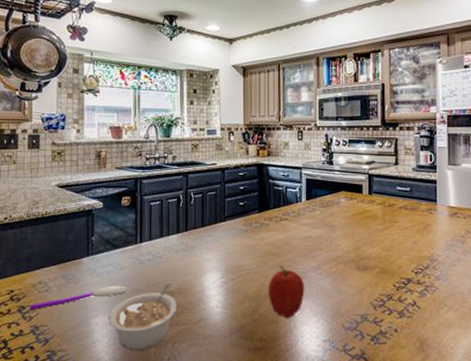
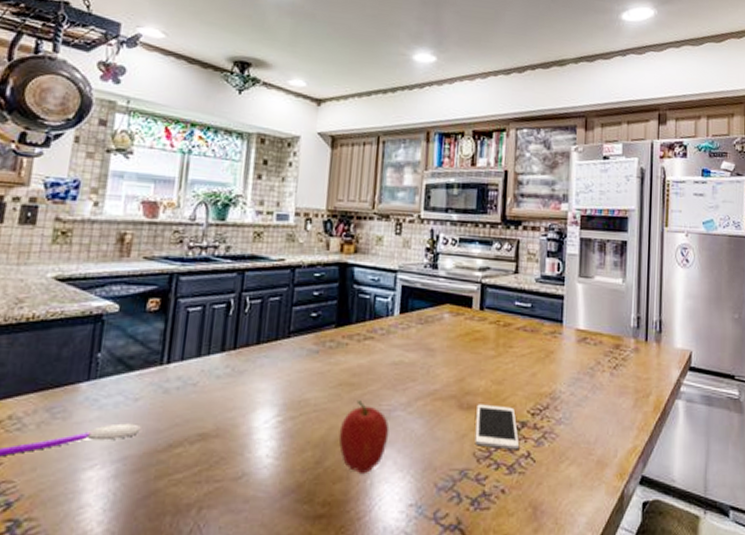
legume: present [108,282,178,350] -> none [107,420,212,519]
cell phone: none [371,266,407,300] -> present [474,404,520,450]

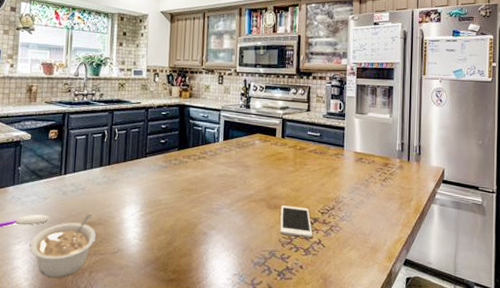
legume: none [107,420,212,519] -> present [29,213,97,278]
fruit: present [338,400,390,475] -> none [183,201,218,253]

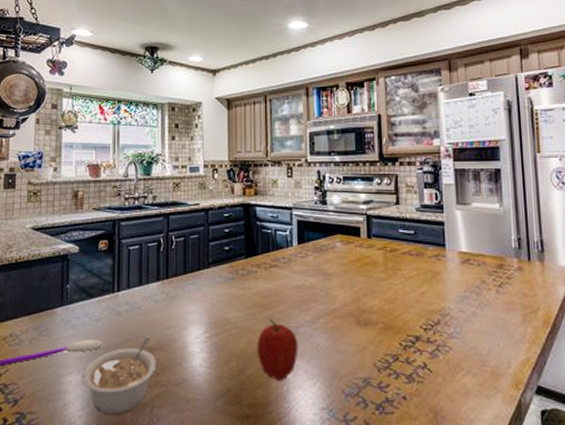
fruit: none [183,201,218,253] -> present [256,319,299,382]
cell phone: present [280,205,313,238] -> none [373,321,416,362]

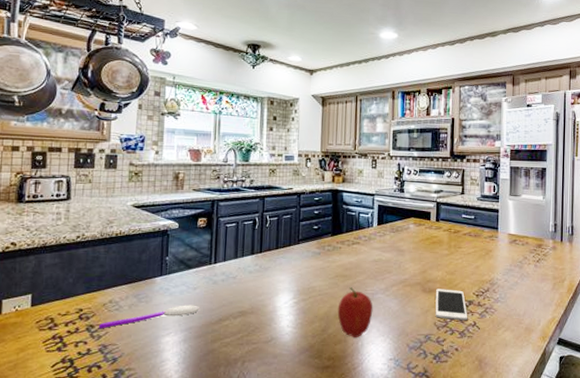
legume: present [82,336,157,415] -> none [179,302,249,369]
cell phone: none [373,321,416,362] -> present [435,289,468,321]

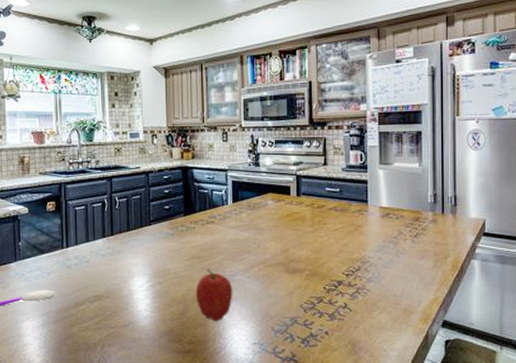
cell phone: present [435,289,468,321] -> none [301,268,338,303]

